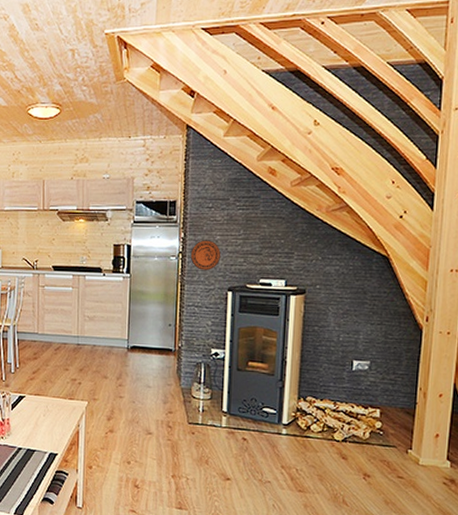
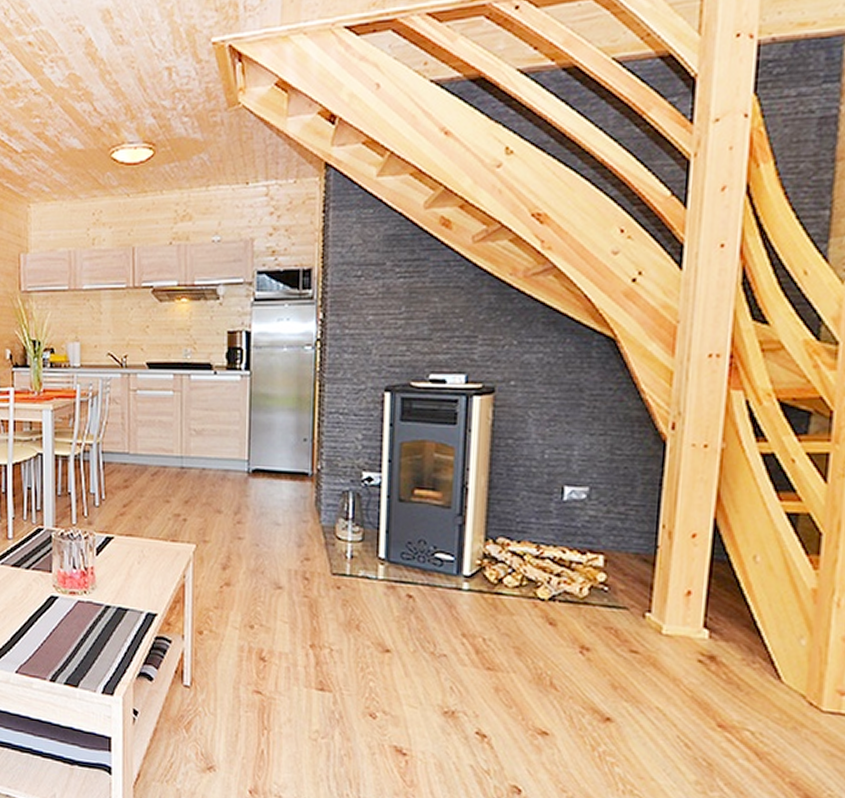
decorative plate: present [190,240,220,270] -> none [332,322,374,364]

